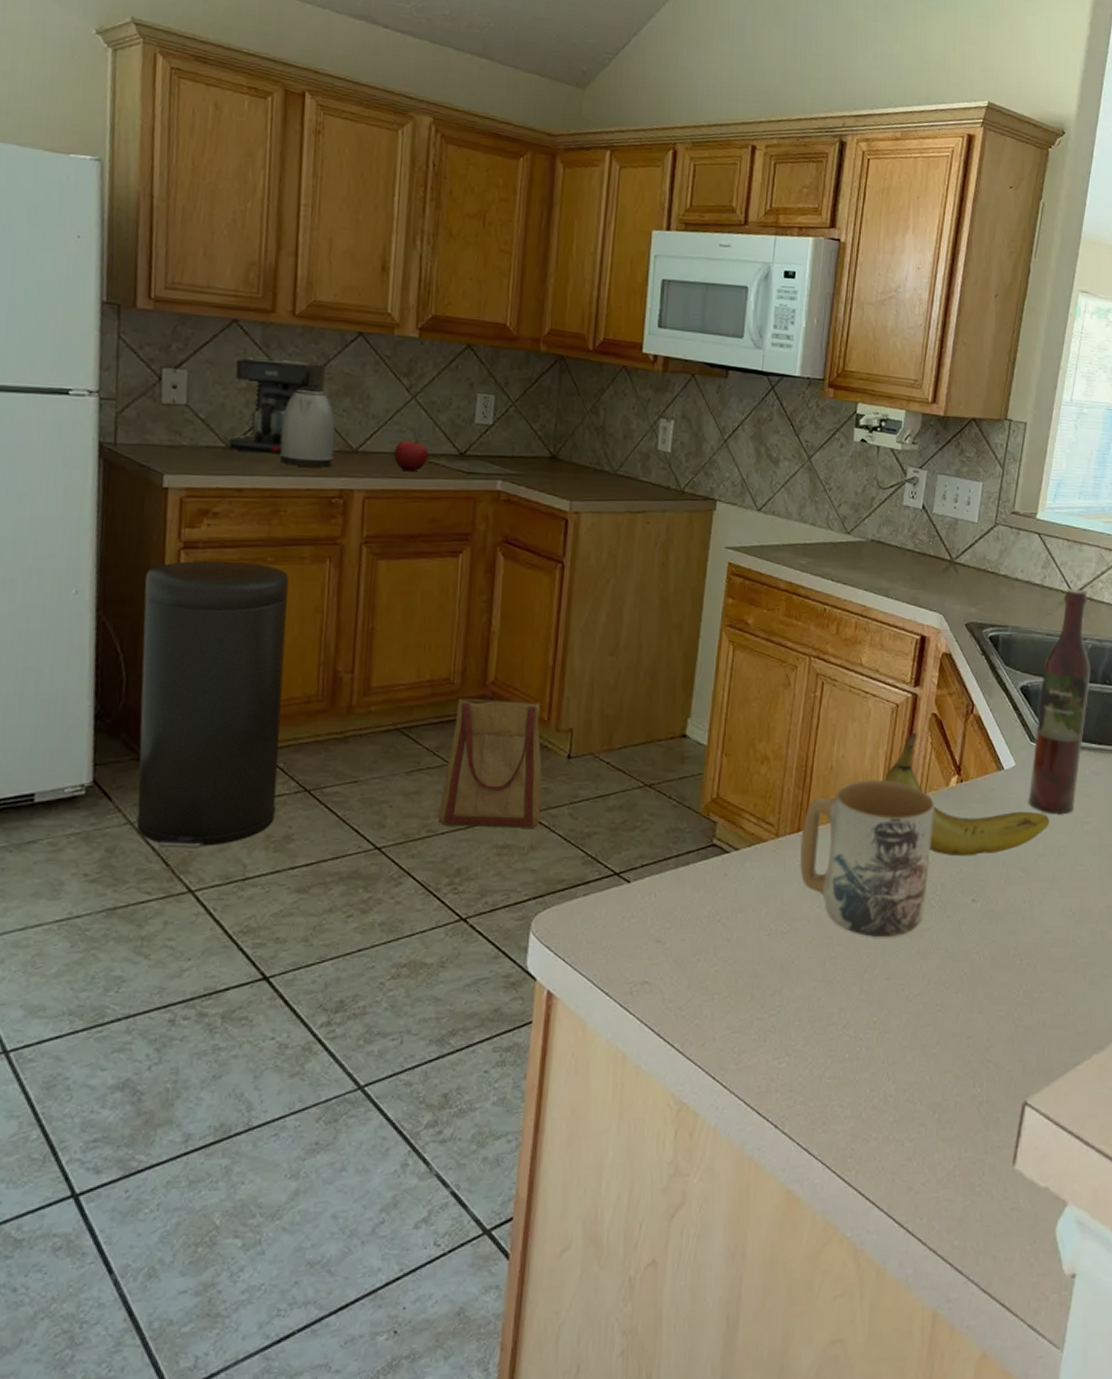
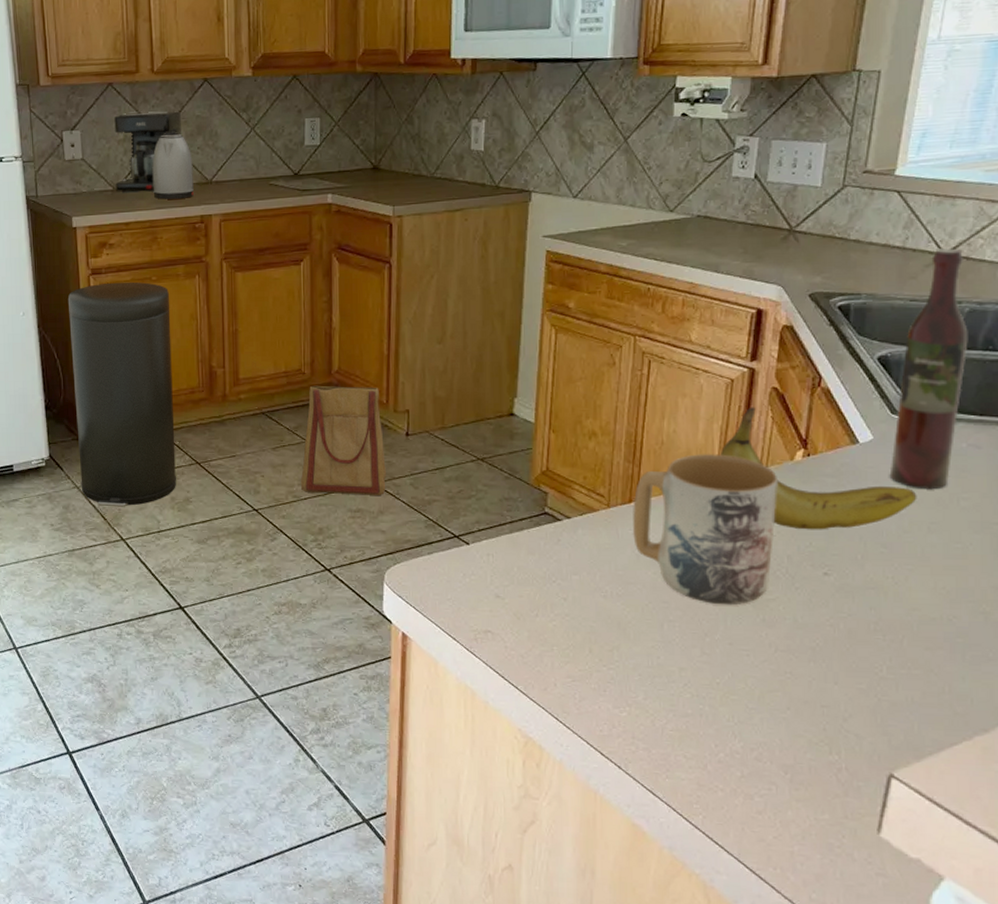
fruit: present [394,439,429,472] -> none [241,165,269,195]

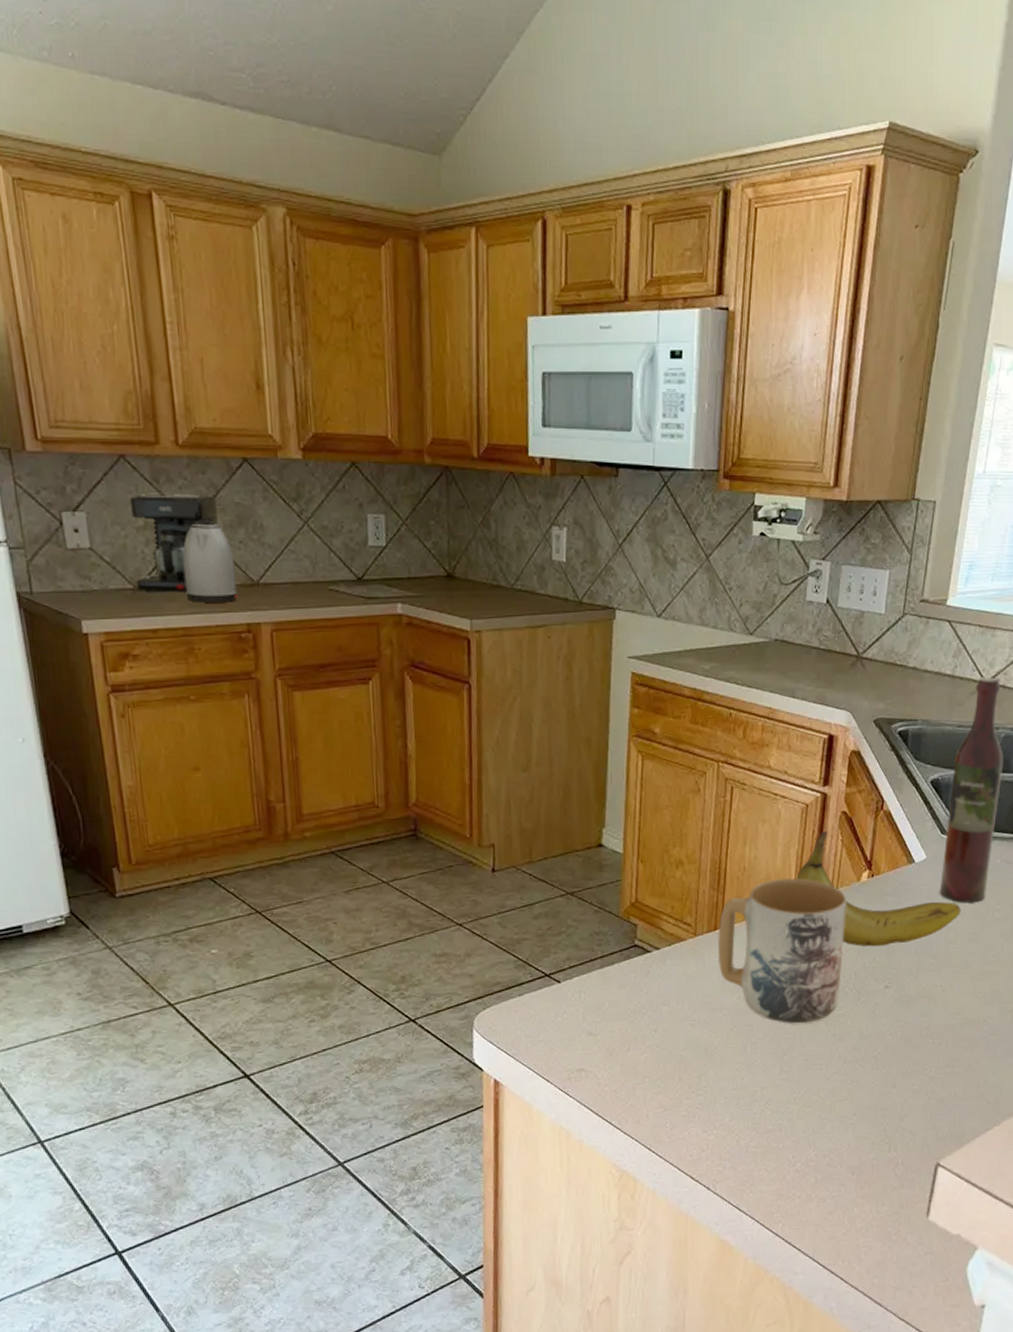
pedal bin: present [67,281,177,507] -> none [81,701,234,968]
shopping bag: present [300,385,387,495] -> none [378,820,473,938]

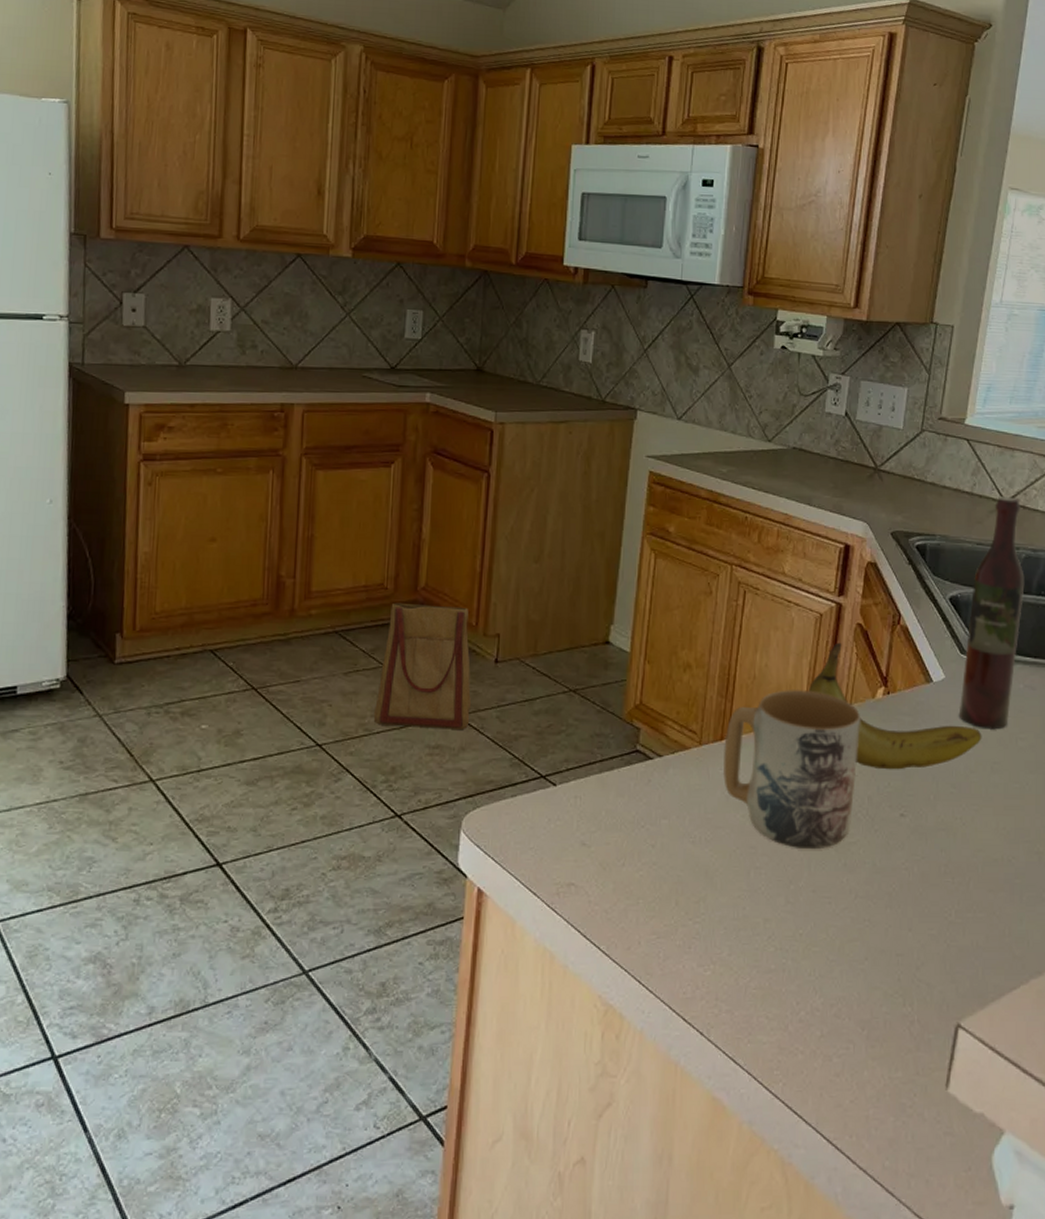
coffee maker: present [130,493,219,593] -> none [181,280,267,372]
kettle: present [182,521,237,603] -> none [226,308,277,383]
shopping bag: none [378,820,473,938] -> present [373,602,472,729]

